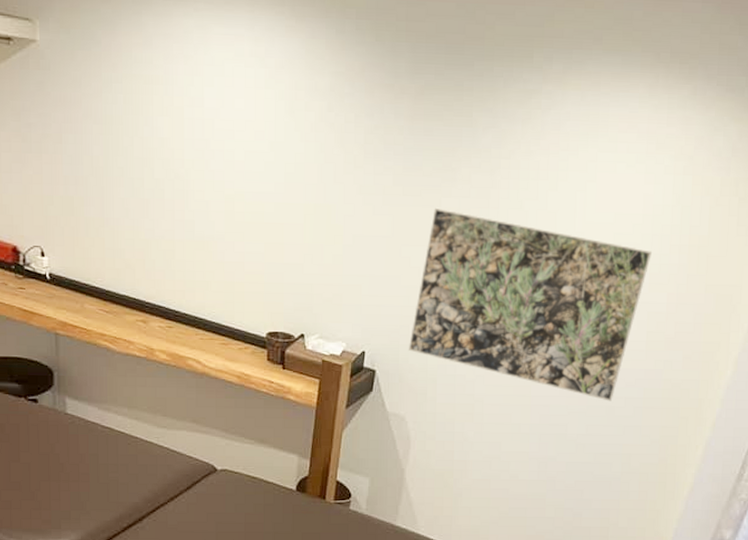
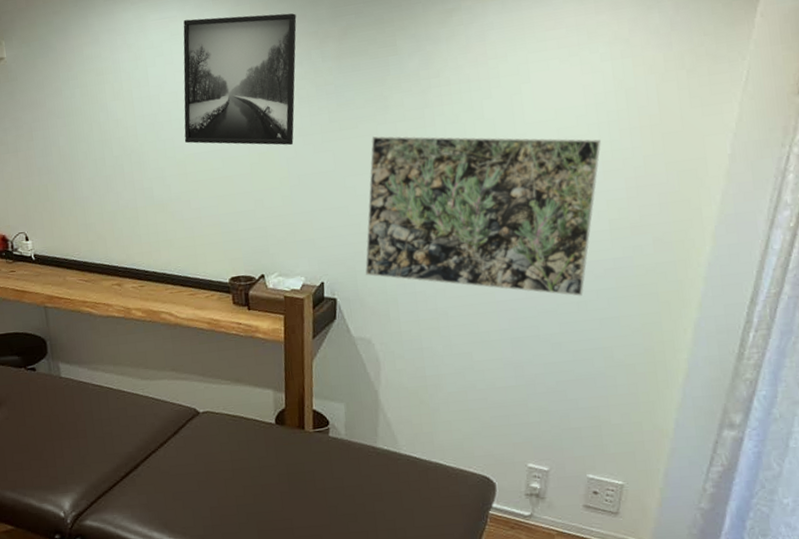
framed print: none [236,42,374,202] -> present [183,13,297,146]

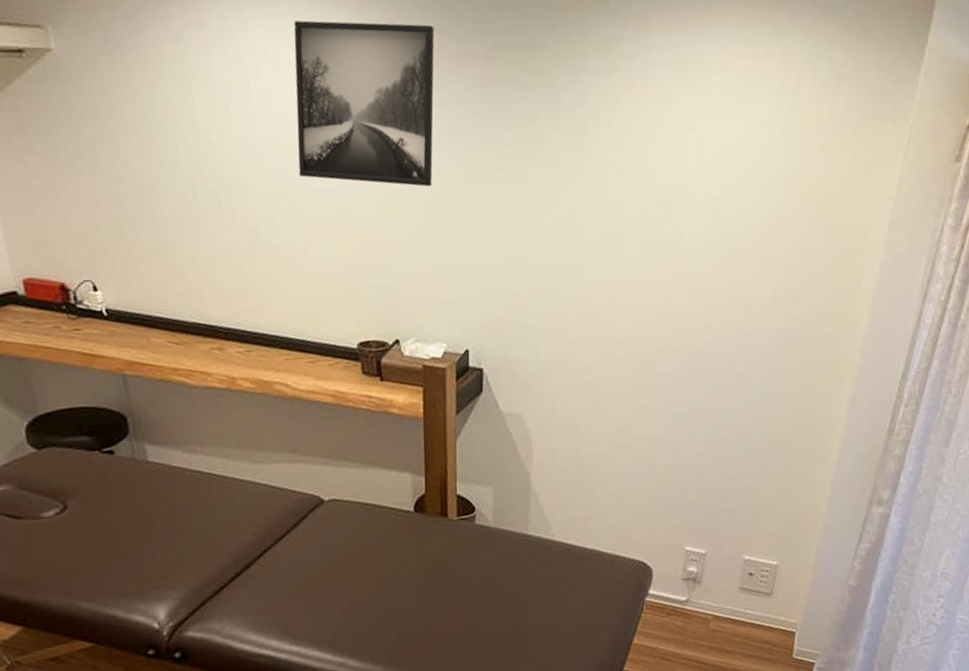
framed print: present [365,136,601,296] -> none [515,181,766,369]

